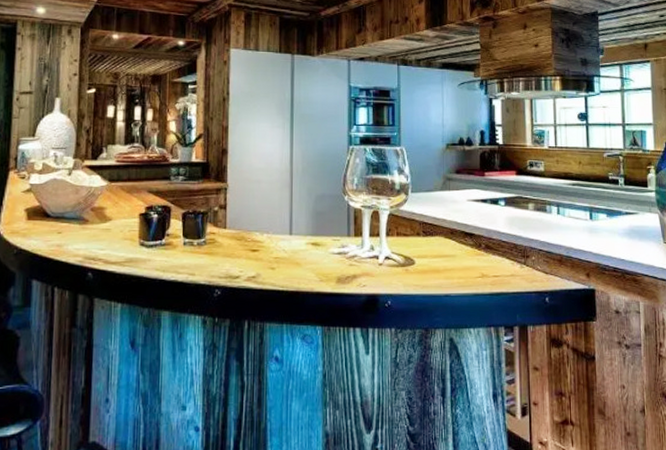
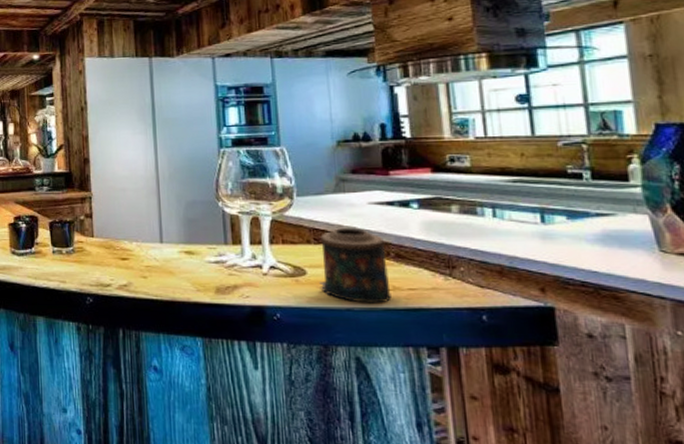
candle: none [425,222,480,289] -> present [319,228,391,303]

